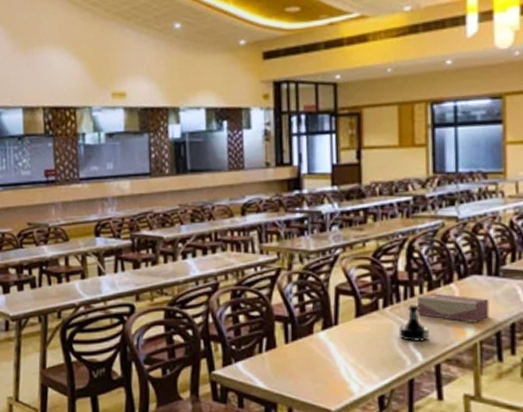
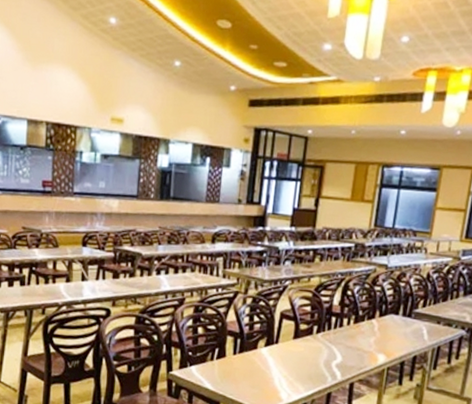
tequila bottle: present [398,304,429,341] -> none [325,333,350,364]
tissue box: present [418,293,490,323] -> none [343,325,400,353]

